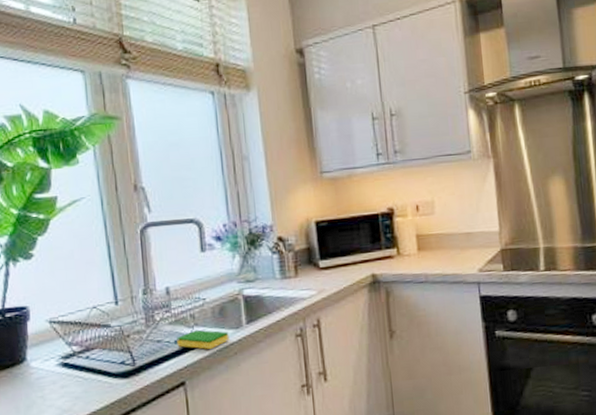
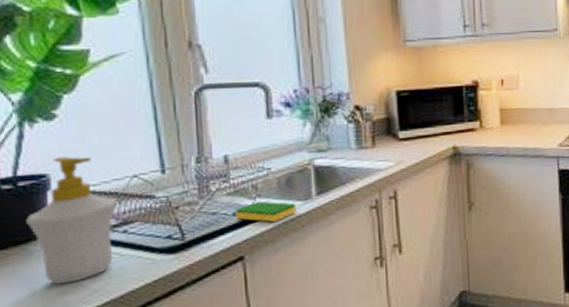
soap bottle: none [12,290,80,404] -> present [26,156,117,285]

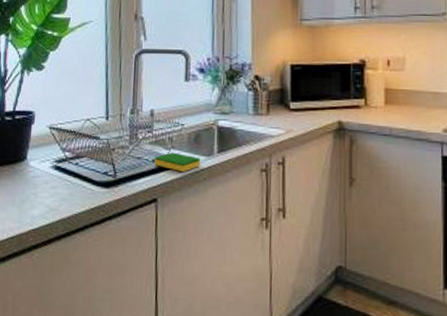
soap bottle: present [26,156,117,285] -> none [16,99,74,200]

